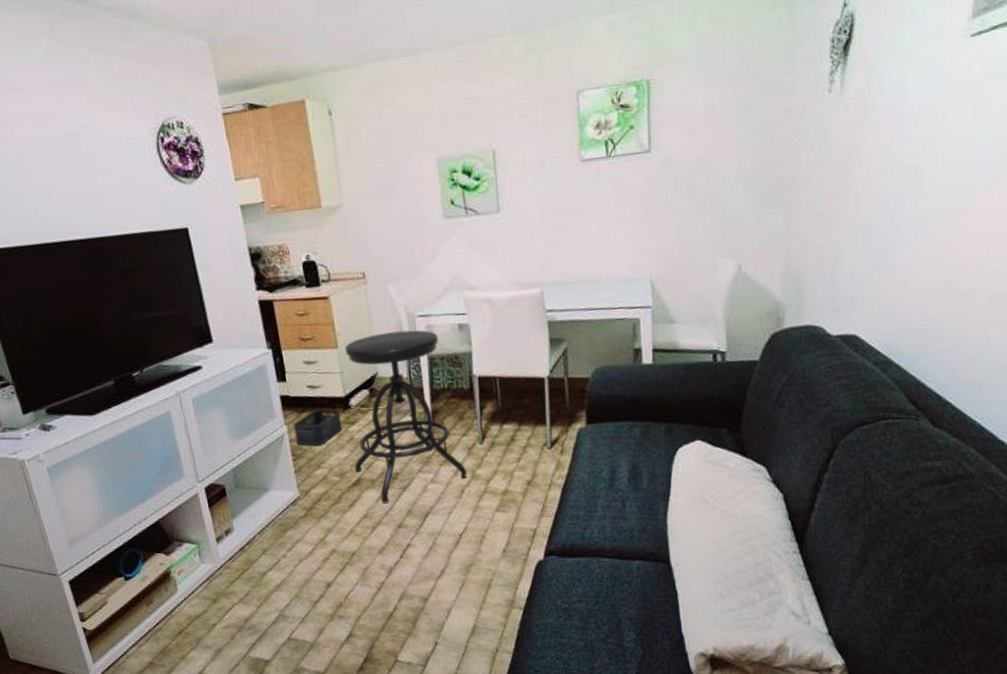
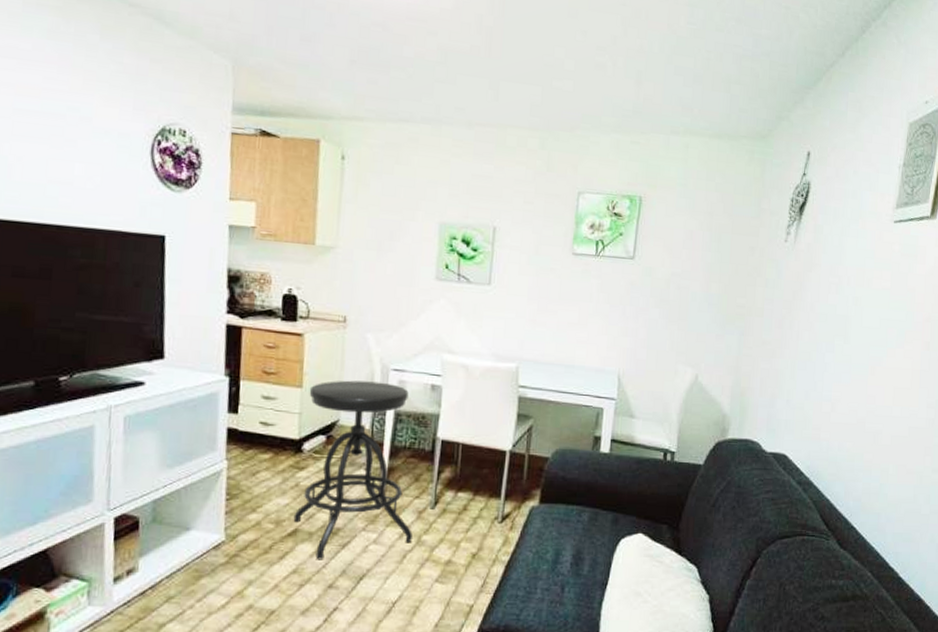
storage bin: present [294,409,343,446] -> none [234,448,290,487]

